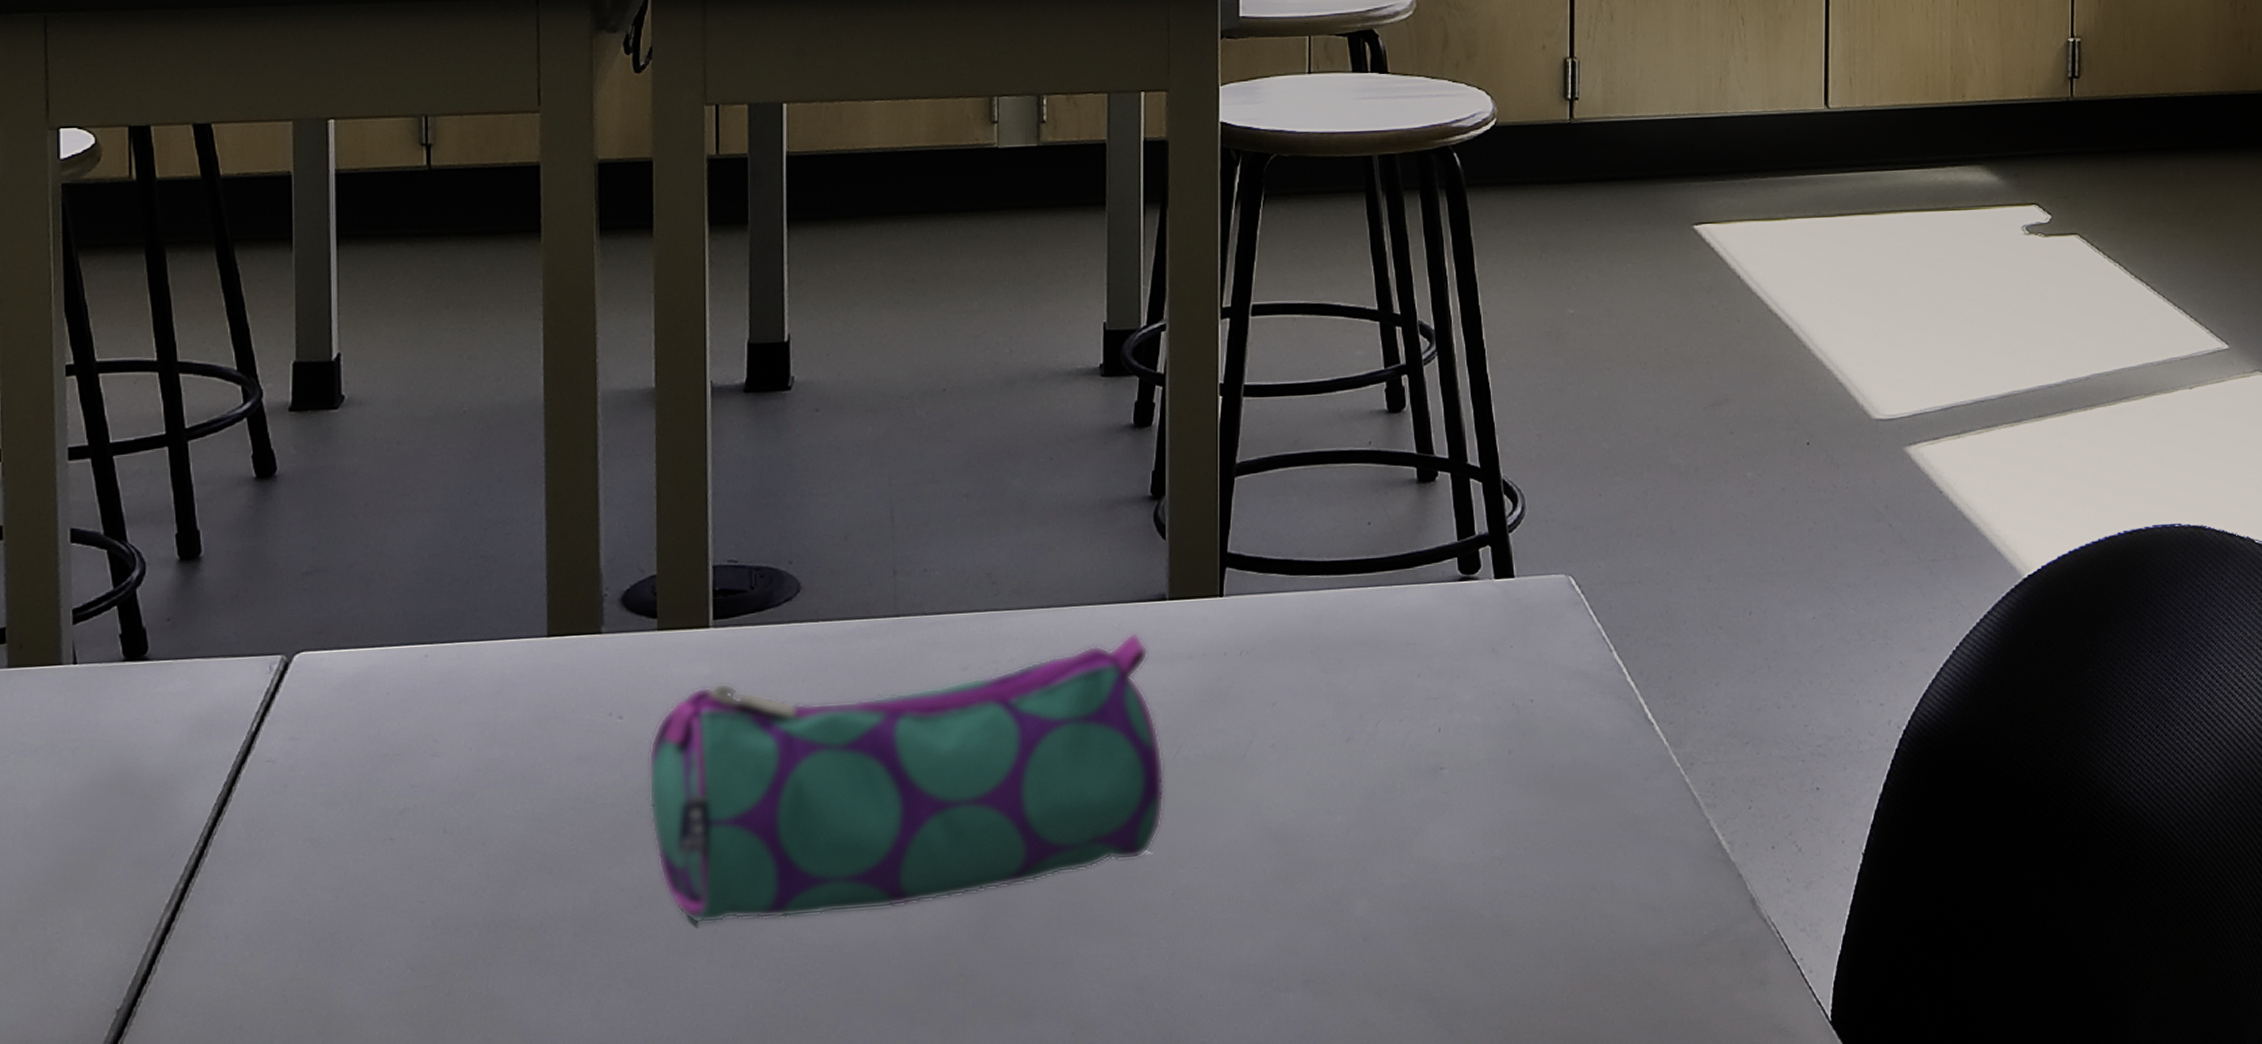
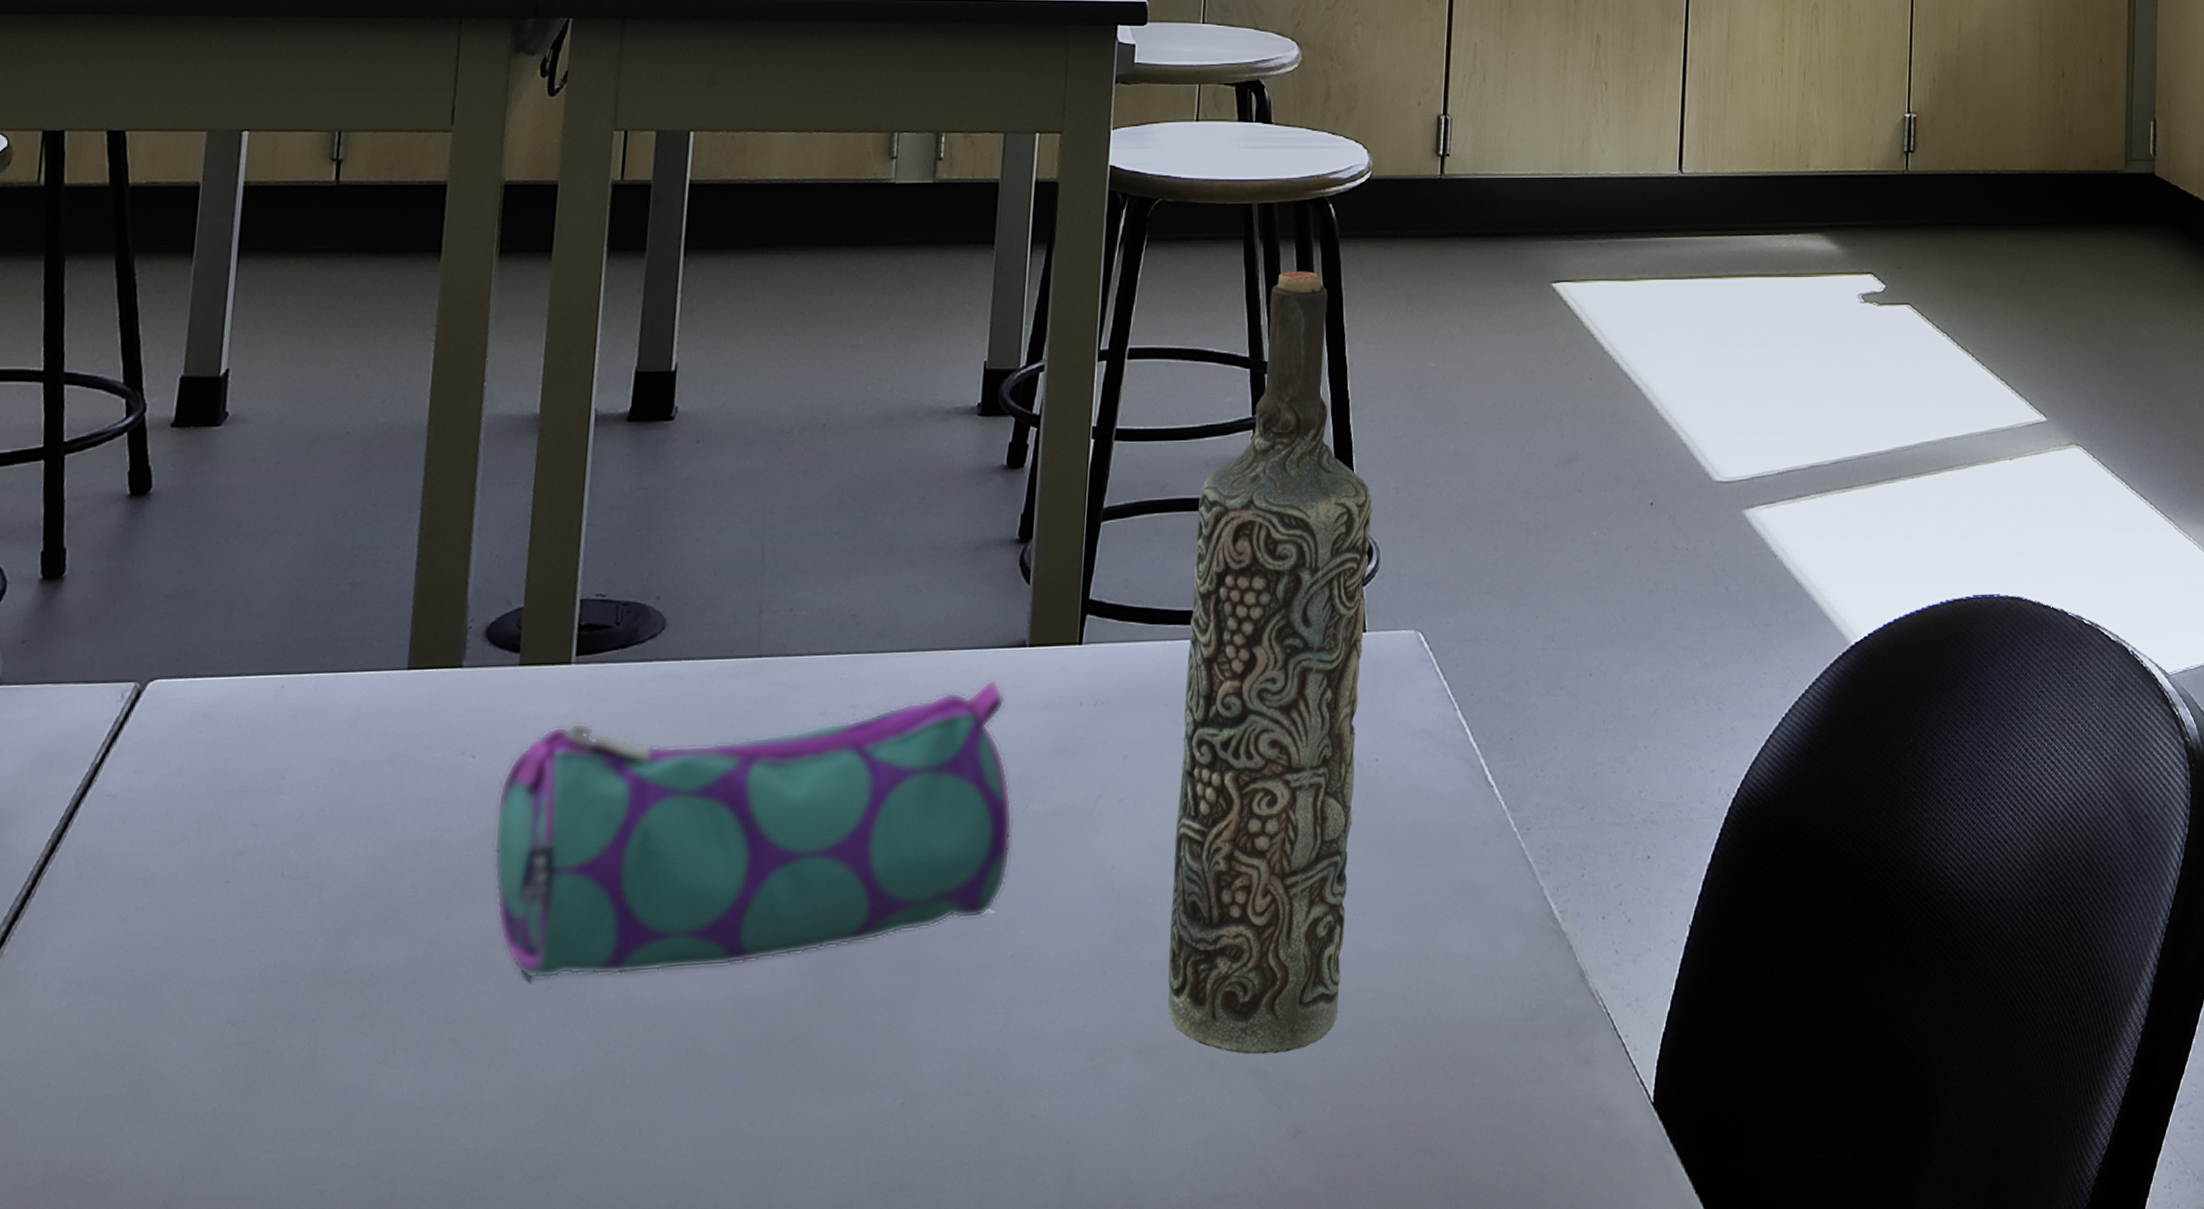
bottle: none [1330,222,1515,983] -> present [1167,271,1373,1055]

